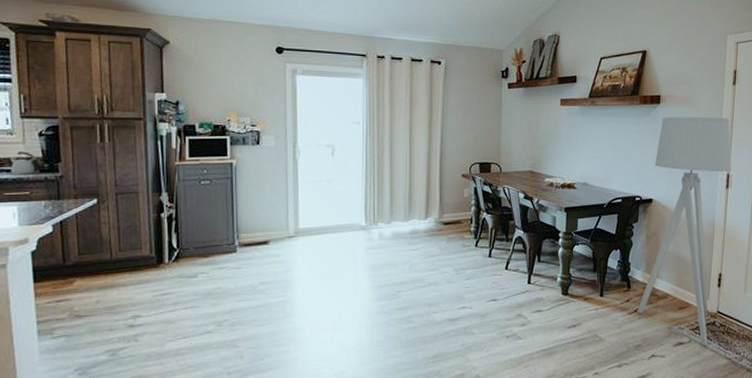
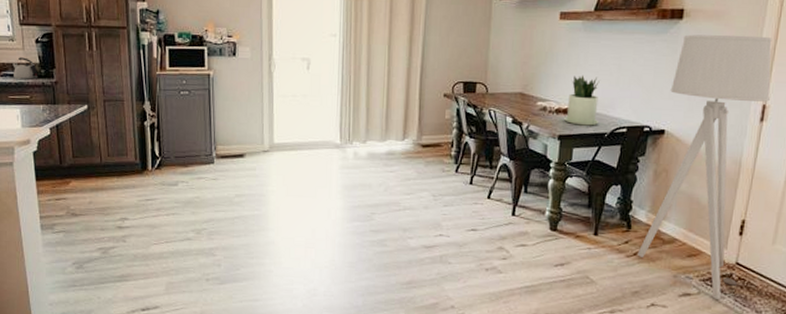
planter: none [568,153,599,198] -> present [563,75,600,126]

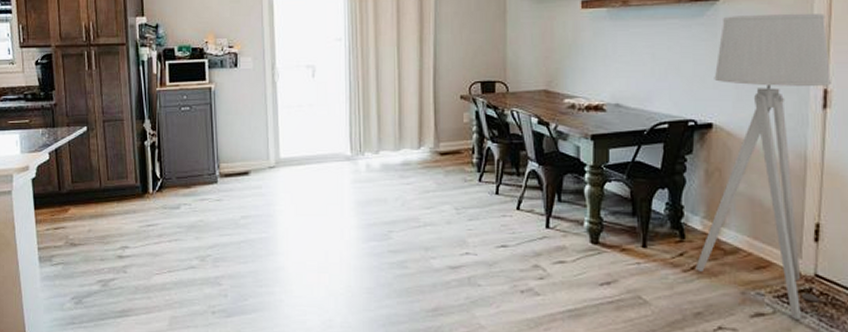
kettle: present [12,57,38,80] -> none [12,80,38,104]
planter: present [563,75,600,126] -> none [595,67,636,123]

